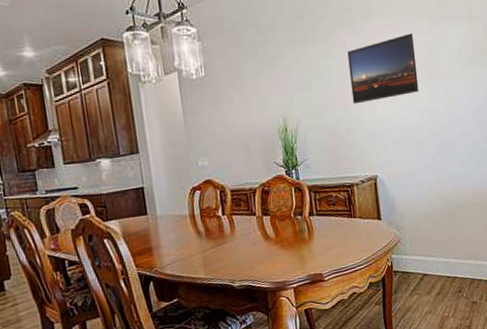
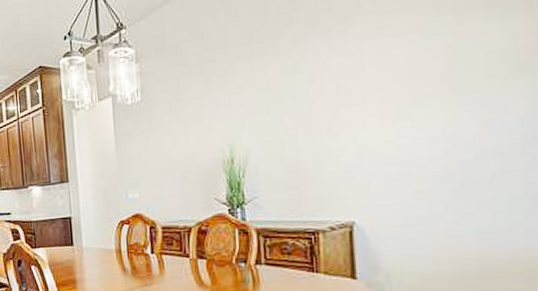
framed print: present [347,33,419,104] -> none [321,34,429,131]

